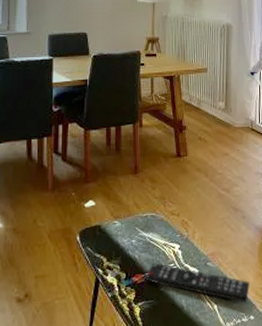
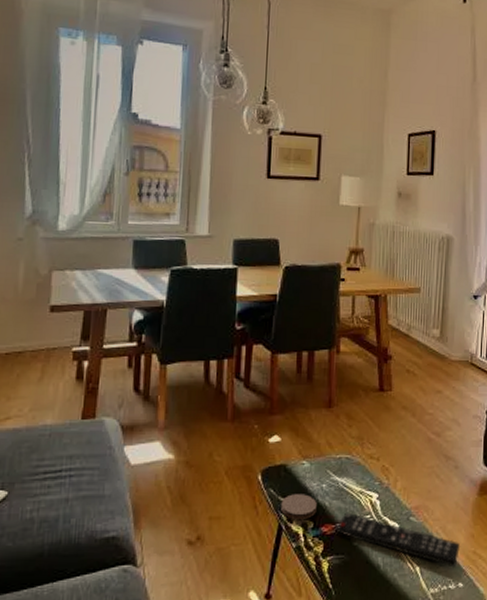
coaster: none [97,249,128,273] -> present [281,494,317,520]

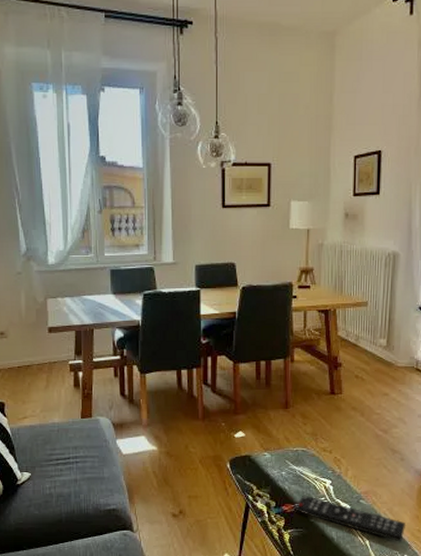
coaster: present [281,494,317,520] -> none [247,479,278,500]

